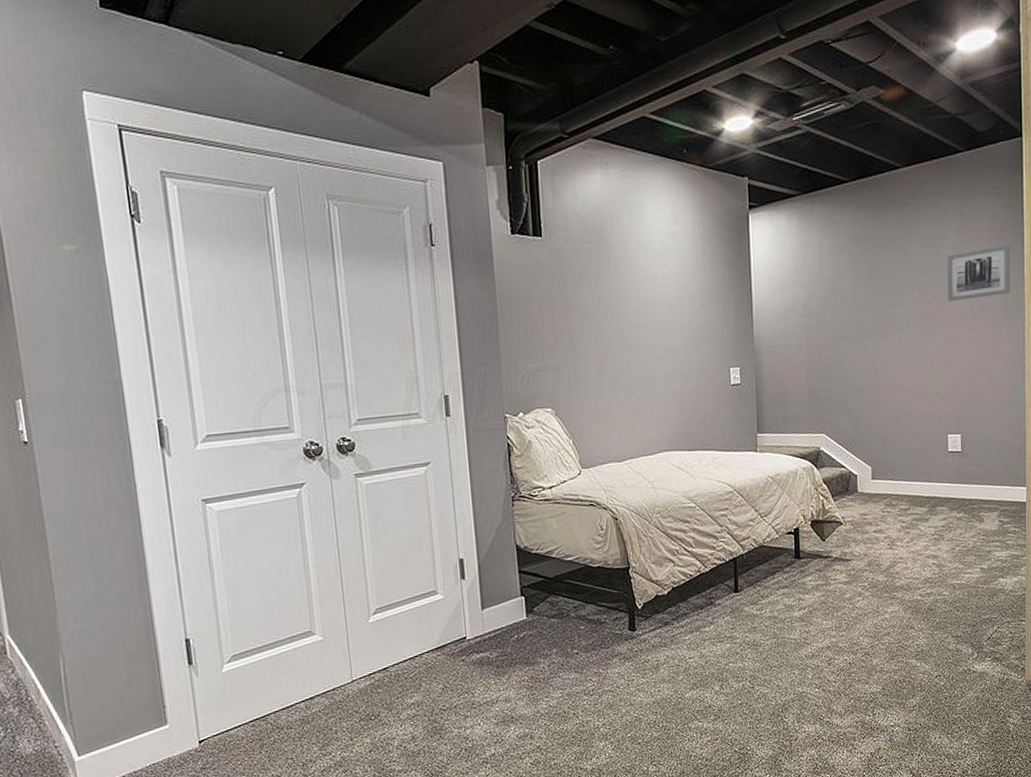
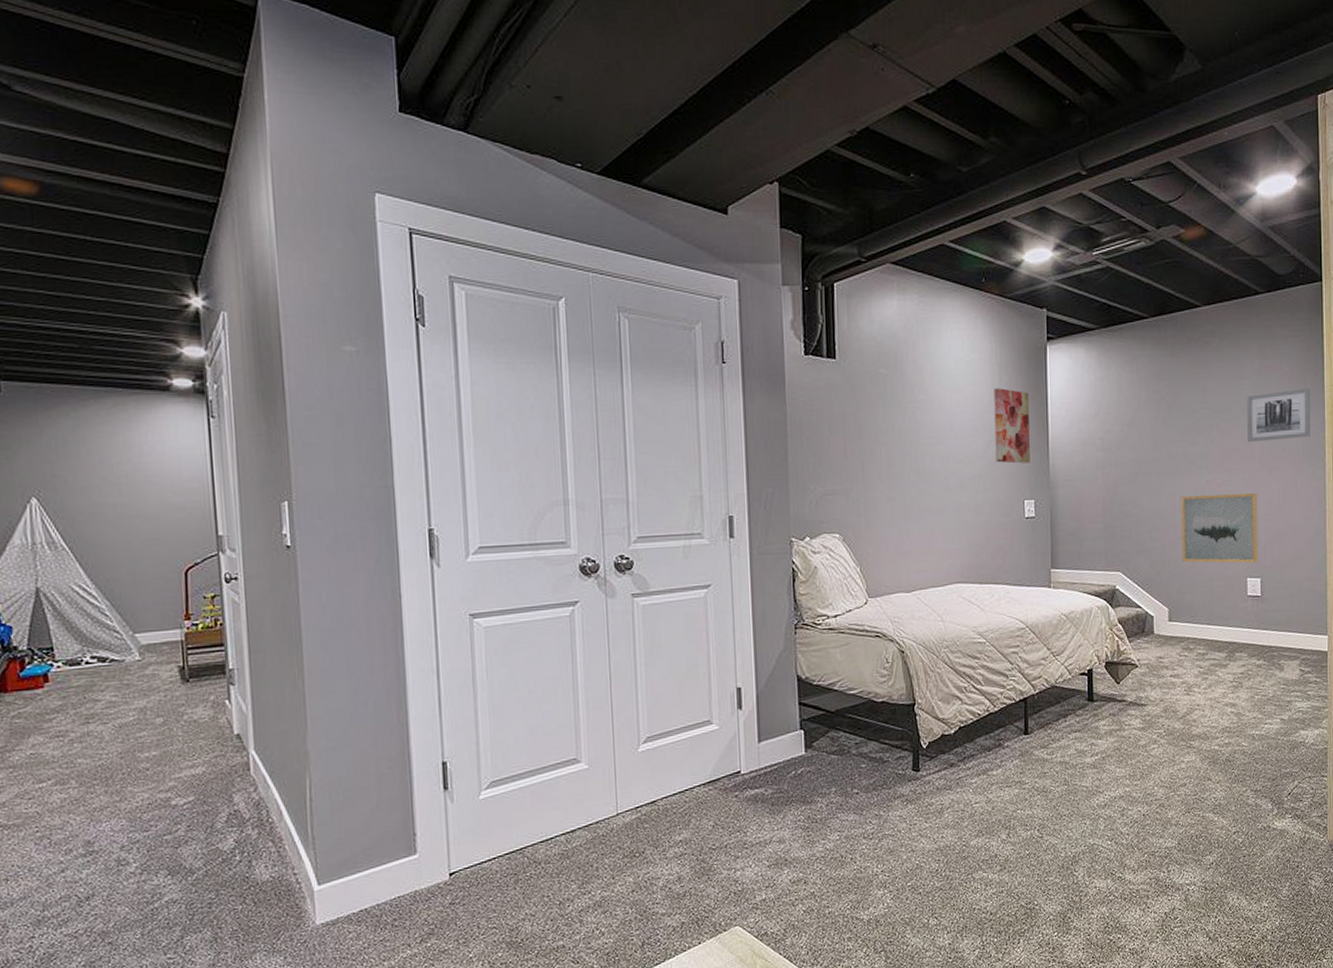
wall art: none [697,258,735,333] -> present [994,388,1030,464]
wall art: none [883,352,959,422] -> present [1181,493,1259,564]

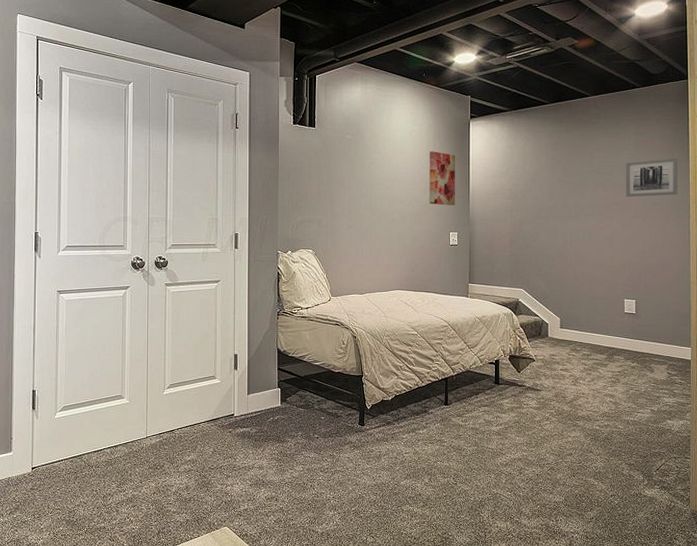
wall art: present [1181,493,1259,564] -> none [572,235,634,288]

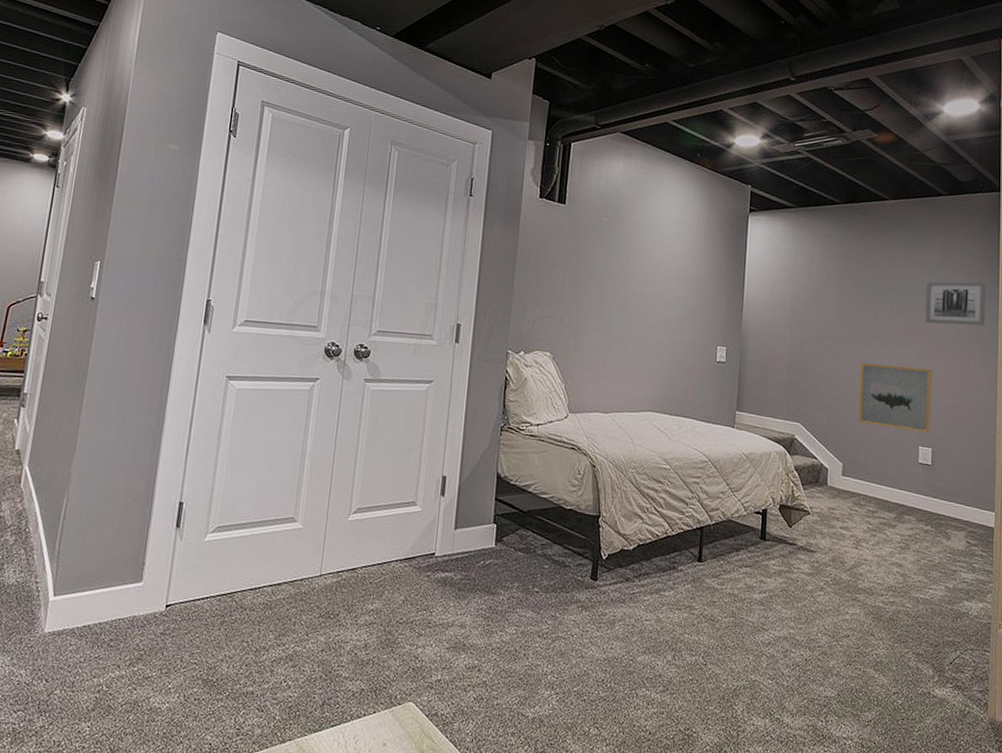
wall art: present [429,151,456,206] -> none [695,246,730,314]
wall art: none [572,235,634,288] -> present [858,363,933,434]

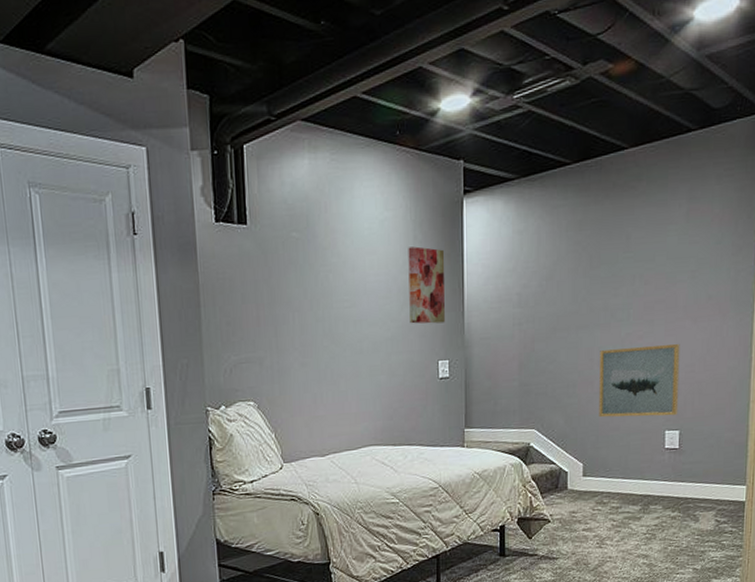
wall art: none [695,246,730,314] -> present [408,246,445,324]
wall art: present [926,281,986,326] -> none [672,231,742,292]

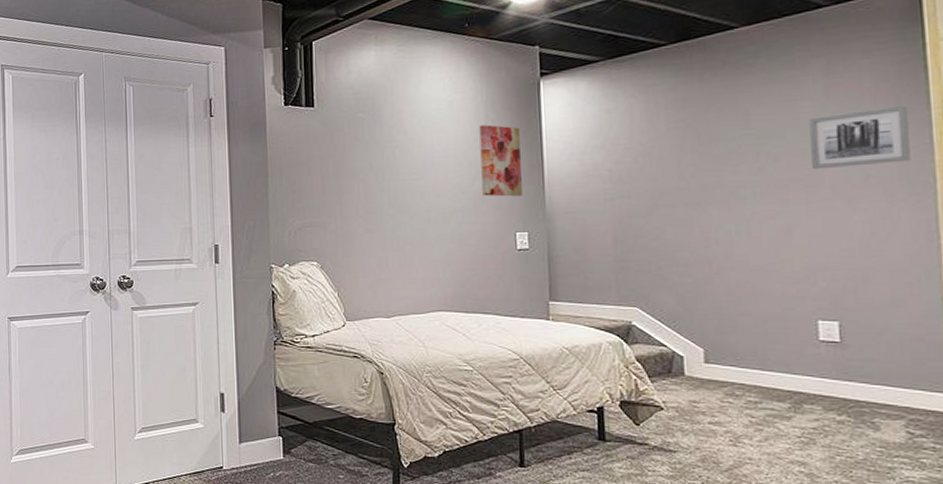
wall art: present [599,344,680,418] -> none [717,226,835,304]
wall art: none [672,231,742,292] -> present [809,106,911,170]

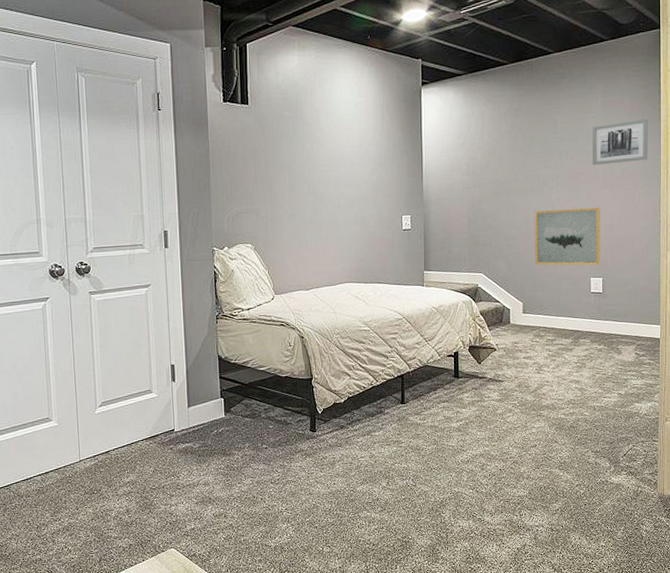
wall art: present [479,124,522,197] -> none [377,125,407,186]
wall art: none [717,226,835,304] -> present [534,208,601,266]

